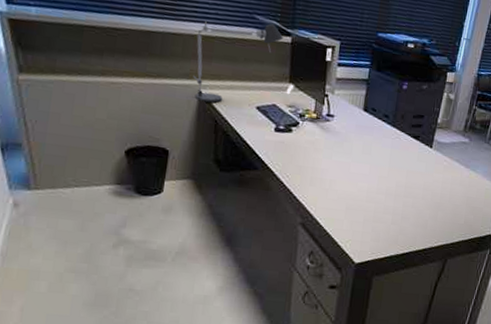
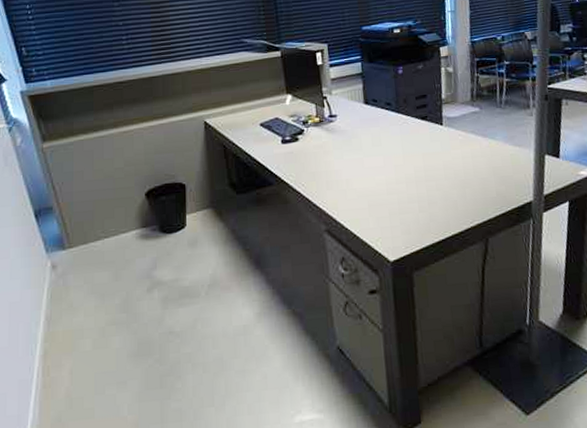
desk lamp: present [193,21,284,103] -> none [193,43,273,131]

